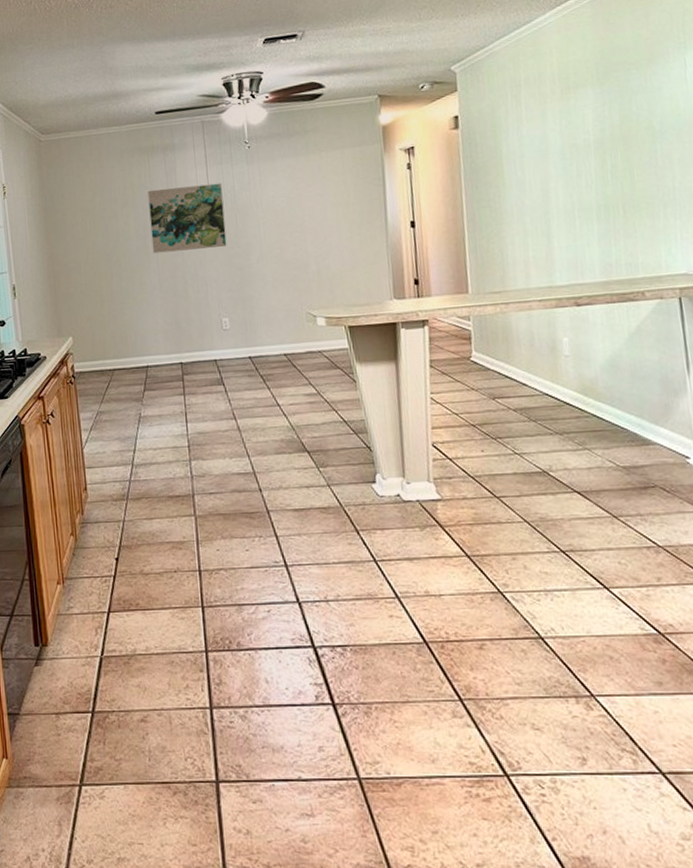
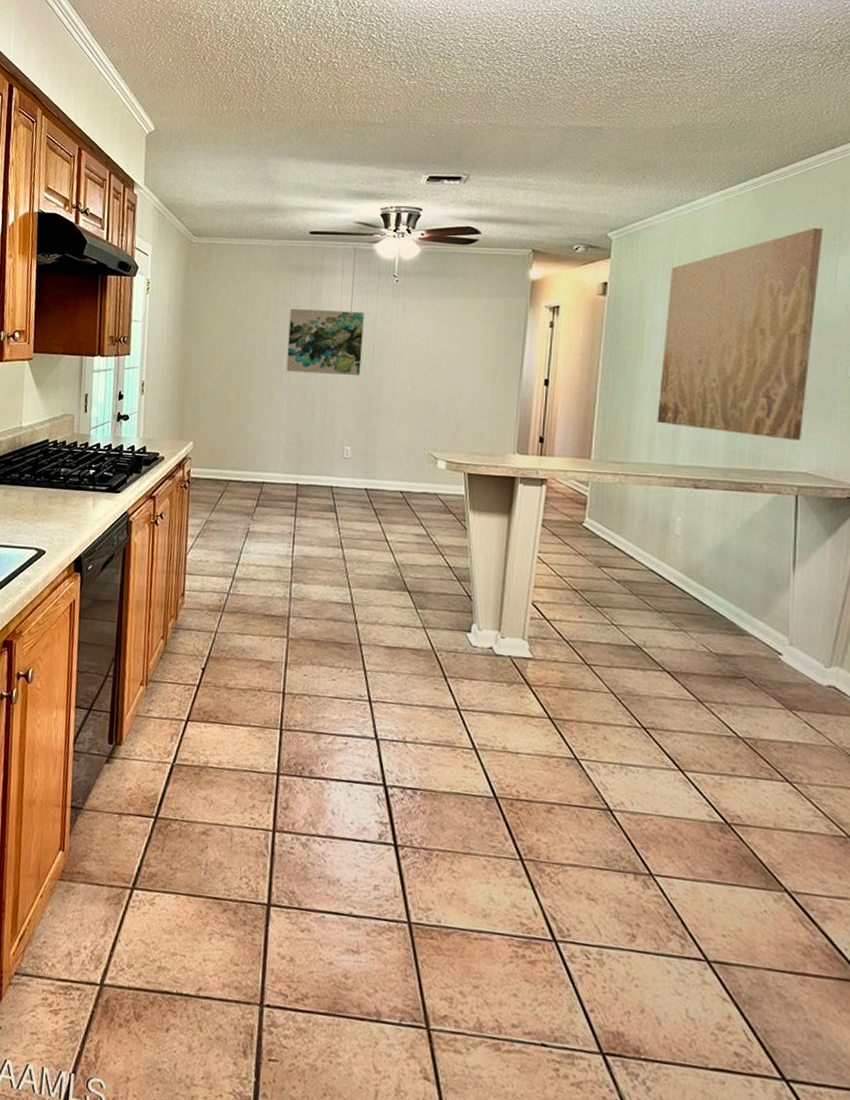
wall art: none [519,27,676,248] -> present [657,227,823,440]

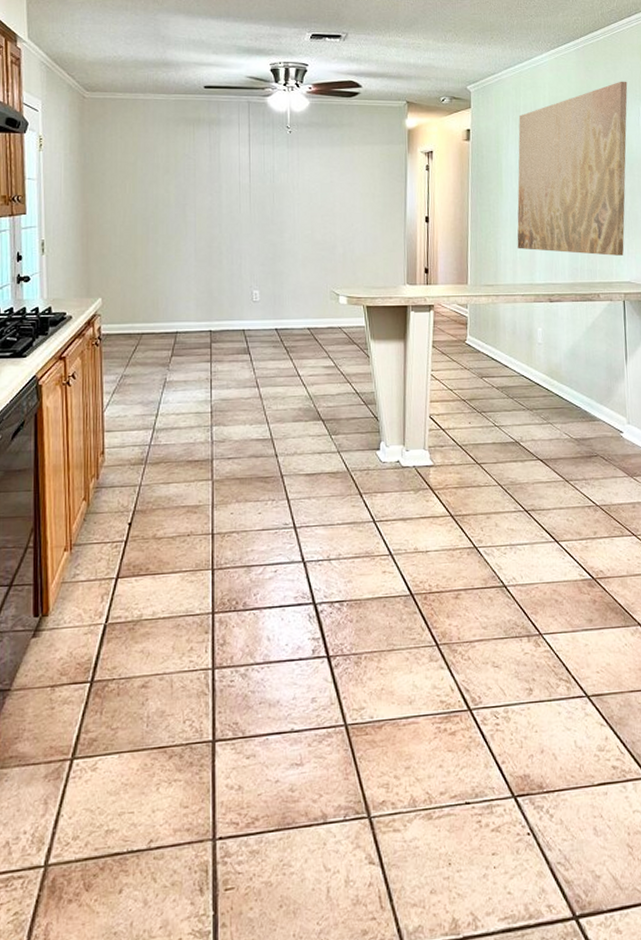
wall art: present [286,308,364,376] -> none [191,160,263,223]

